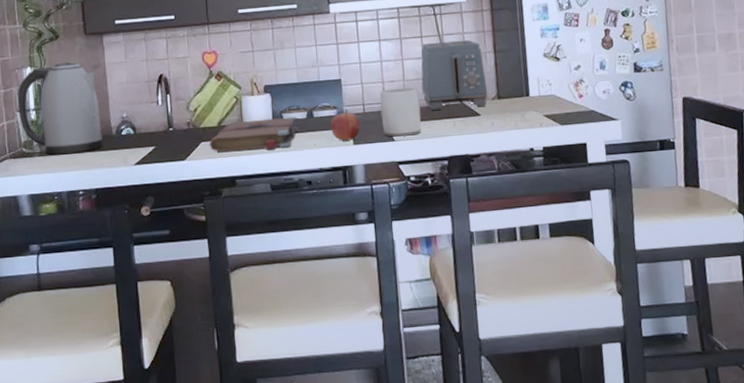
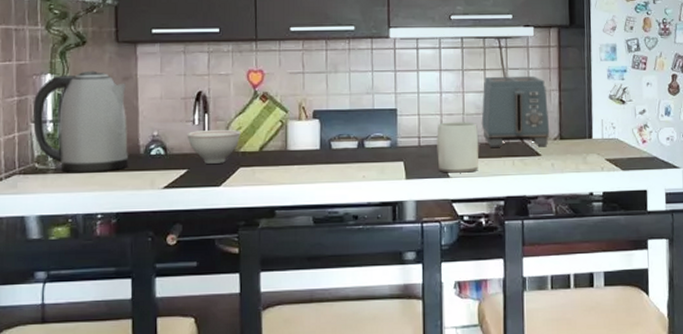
bowl: none [152,107,201,140] -> present [187,129,242,164]
book: present [209,116,298,152] -> none [248,145,347,180]
fruit: present [331,110,361,141] -> none [383,142,414,175]

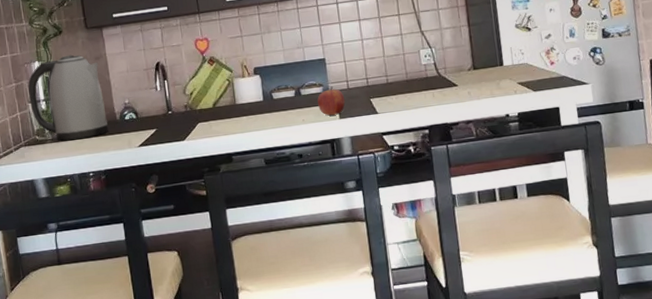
bowl: present [187,129,242,164] -> none [152,91,196,123]
fruit: none [383,142,414,175] -> present [317,87,346,116]
mug: present [437,122,479,173] -> none [362,62,403,110]
toaster: present [481,76,550,147] -> none [399,15,464,83]

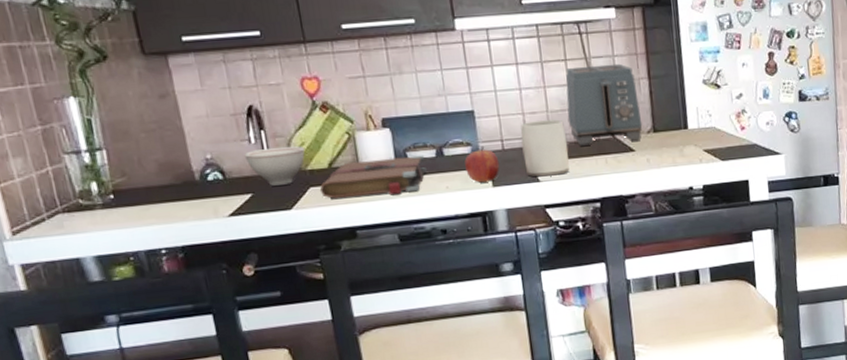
kettle: present [27,54,108,141] -> none [60,89,184,207]
bowl: none [152,91,196,123] -> present [244,146,306,186]
book: none [205,95,288,131] -> present [319,155,427,199]
mug: none [362,62,403,110] -> present [520,119,570,177]
toaster: none [399,15,464,83] -> present [566,63,643,146]

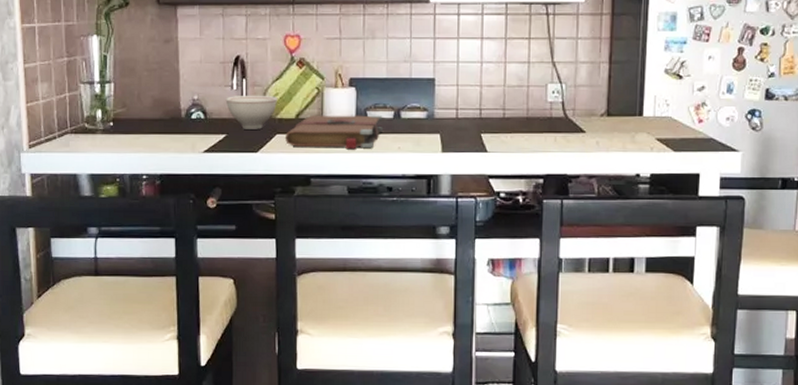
fruit: present [464,146,500,183] -> none [419,113,451,147]
mug: present [520,119,570,177] -> none [475,94,520,148]
toaster: present [566,63,643,146] -> none [523,46,597,122]

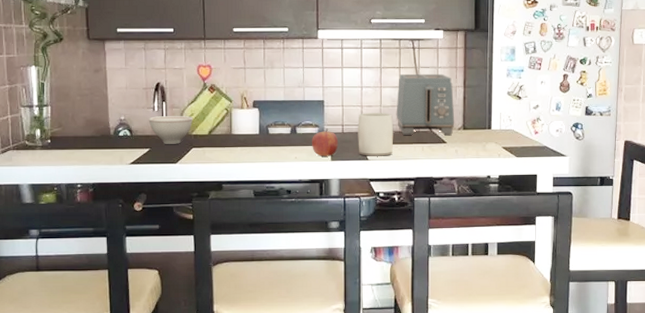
book: present [284,115,383,150] -> none [199,131,282,160]
fruit: none [419,113,451,147] -> present [312,129,339,157]
mug: none [475,94,520,148] -> present [358,113,394,156]
toaster: none [523,46,597,122] -> present [396,73,455,135]

